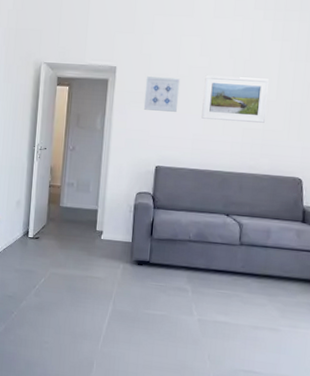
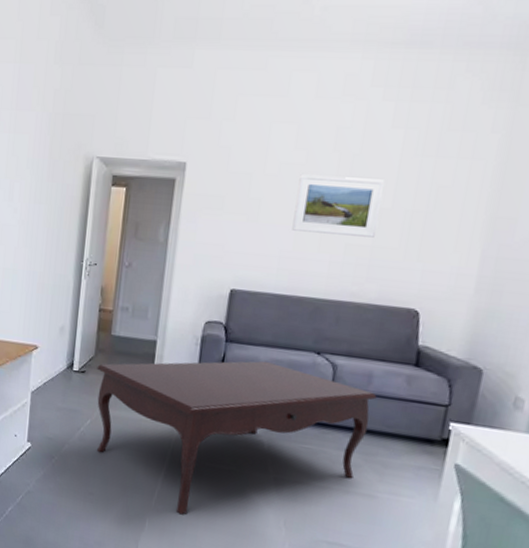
coffee table: none [48,223,275,356] -> present [97,360,377,515]
wall art: present [143,76,181,112] -> none [218,175,268,222]

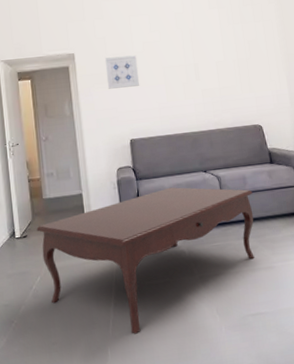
wall art: none [218,175,268,222] -> present [104,55,140,89]
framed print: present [292,174,385,238] -> none [158,43,219,88]

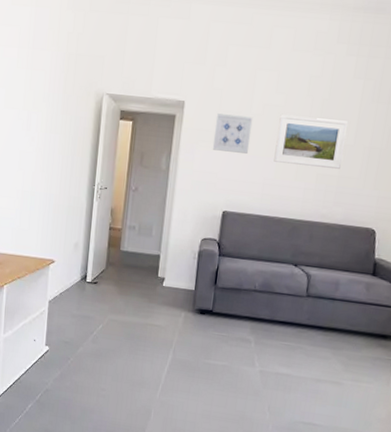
coffee table: present [36,187,255,334] -> none [107,272,343,405]
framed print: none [158,43,219,88] -> present [274,114,349,169]

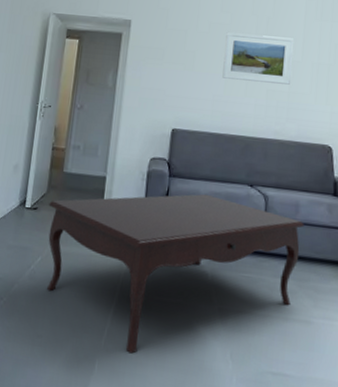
coffee table: none [107,272,343,405] -> present [47,193,304,354]
wall art: present [212,113,254,154] -> none [159,32,200,70]

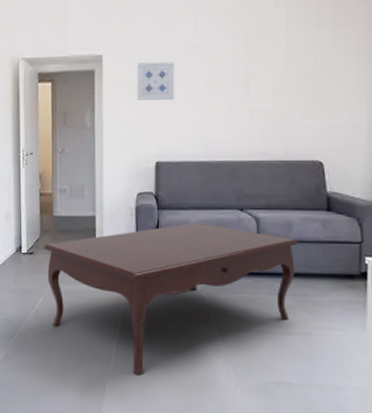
wall art: none [159,32,200,70] -> present [136,62,175,100]
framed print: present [222,32,295,85] -> none [202,52,277,104]

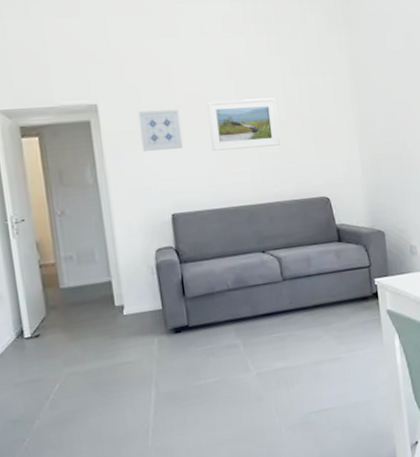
coffee table: present [44,222,298,376] -> none [52,271,319,443]
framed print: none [202,52,277,104] -> present [206,97,280,151]

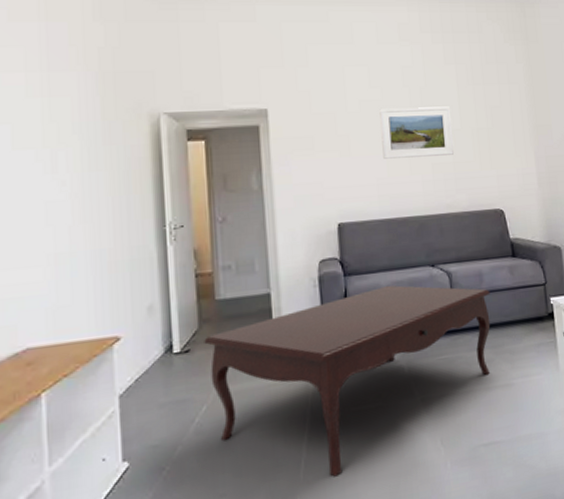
coffee table: none [52,271,319,443] -> present [204,285,491,477]
wall art: present [137,109,184,151] -> none [308,116,354,158]

